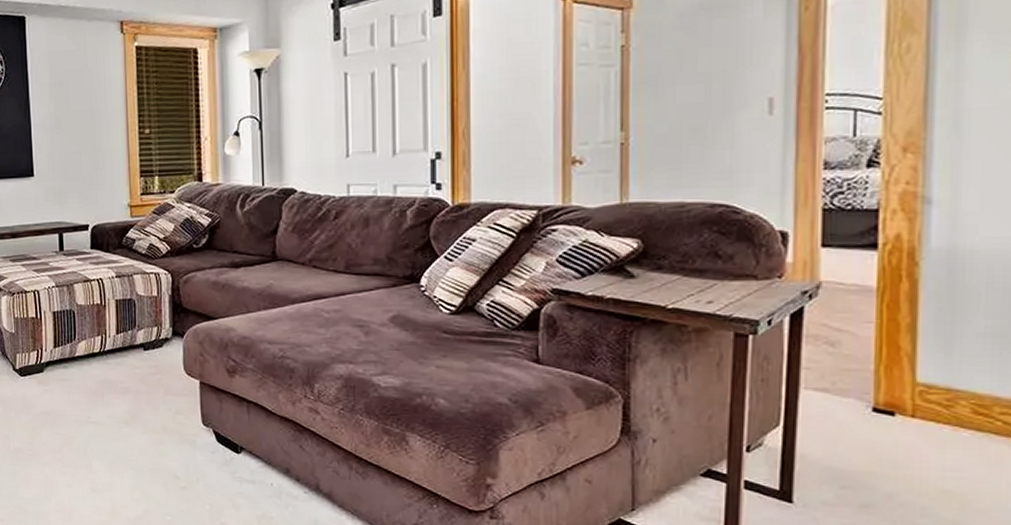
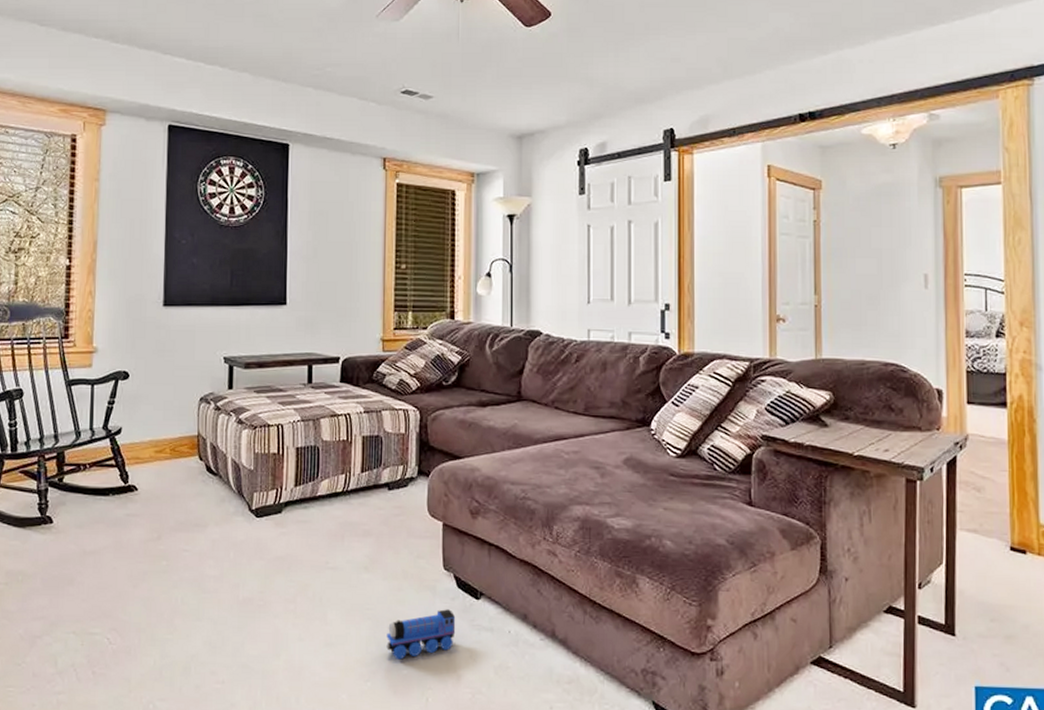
toy train: none [150,462,217,507] -> present [386,609,456,660]

